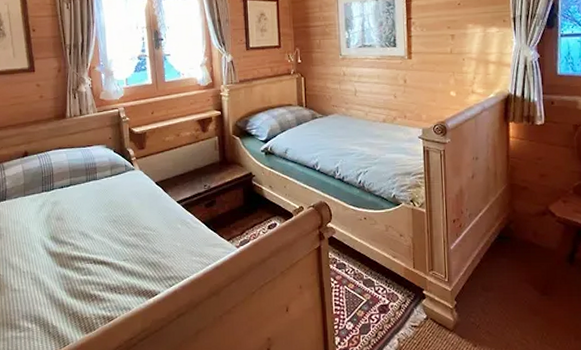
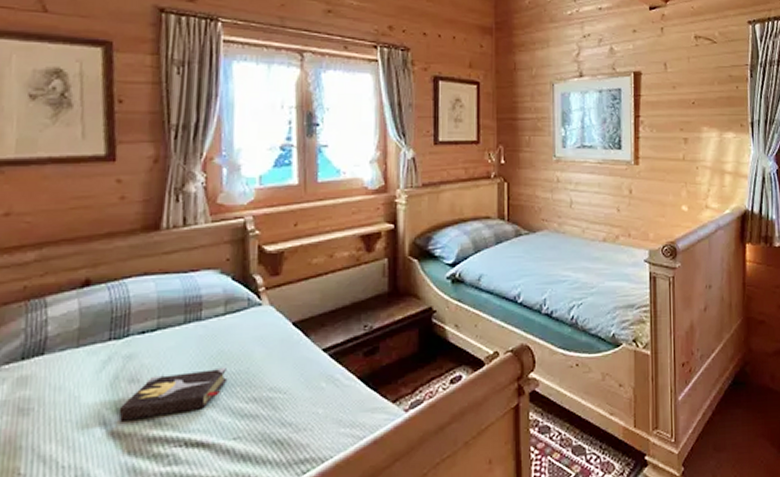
hardback book: none [52,212,117,245] -> present [118,367,228,421]

